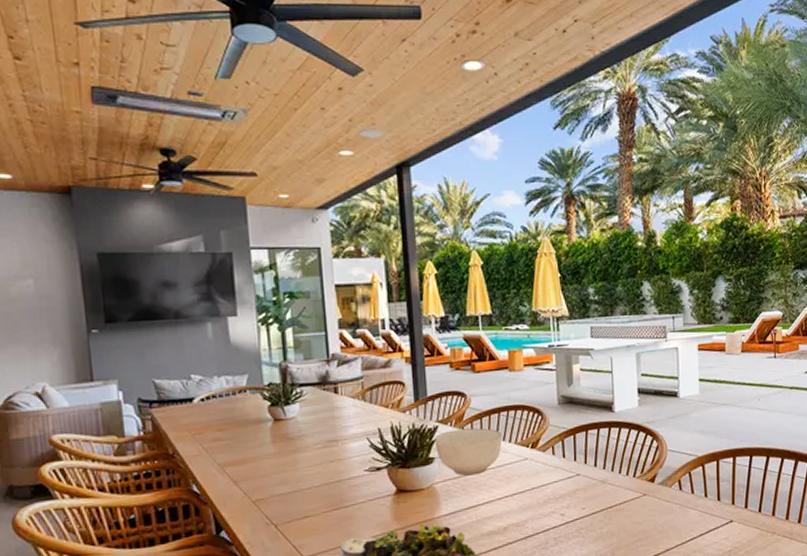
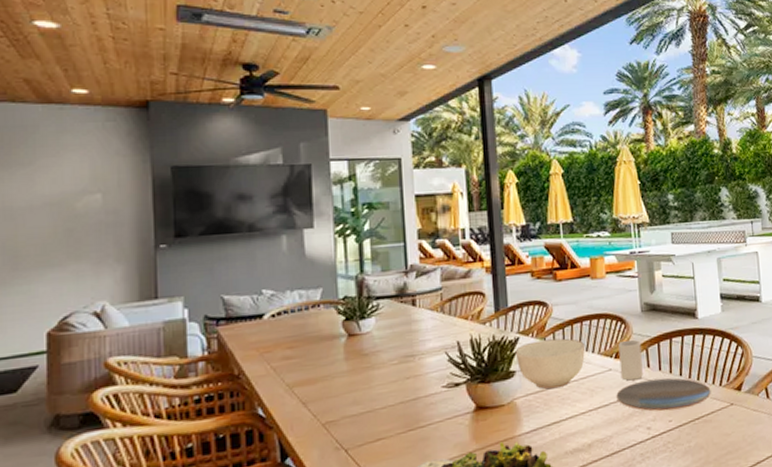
plate: none [532,468,625,499] -> present [616,377,711,411]
cup: none [535,430,558,470] -> present [618,339,643,381]

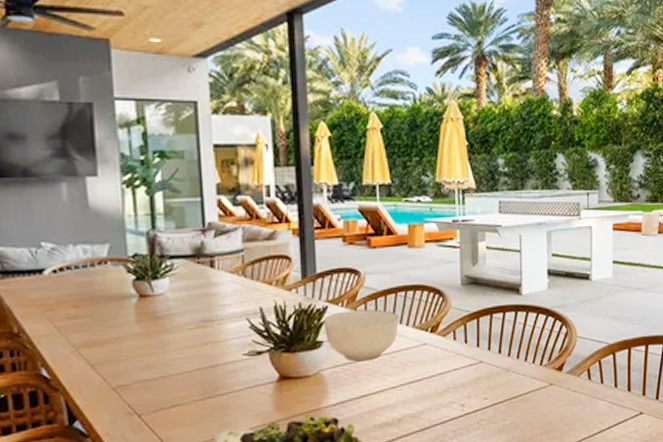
plate: present [616,377,711,411] -> none [430,354,531,389]
cup: present [618,339,643,381] -> none [435,313,460,356]

